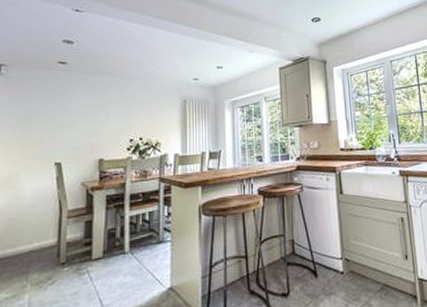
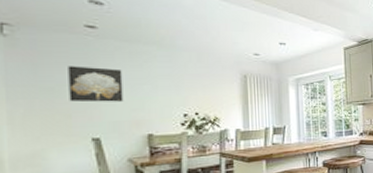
wall art: none [41,97,83,130] -> present [68,66,124,102]

